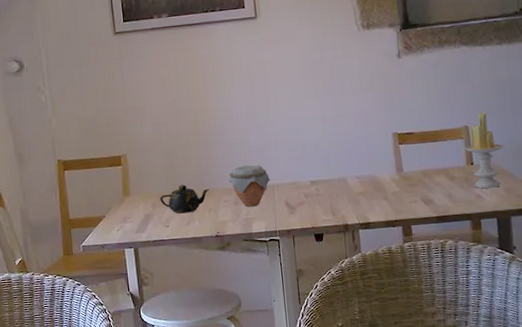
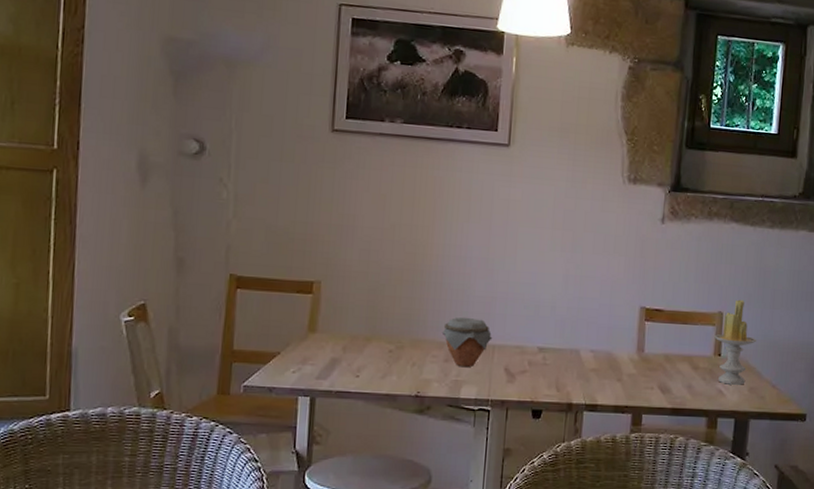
teapot: present [159,184,209,214] -> none [353,328,417,364]

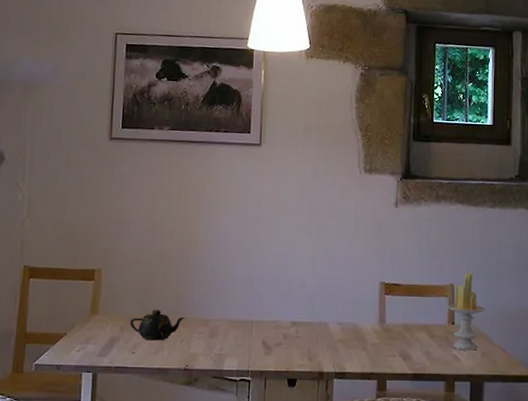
teapot: none [353,328,417,364] -> present [130,309,185,341]
jar: present [441,317,493,367] -> none [206,296,251,341]

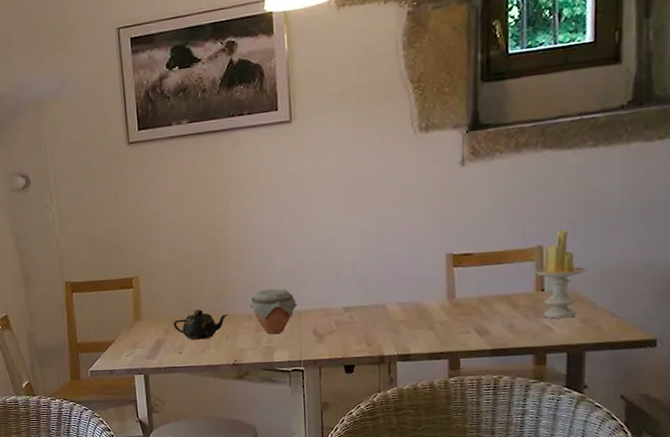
jar: none [206,296,251,341] -> present [249,288,298,334]

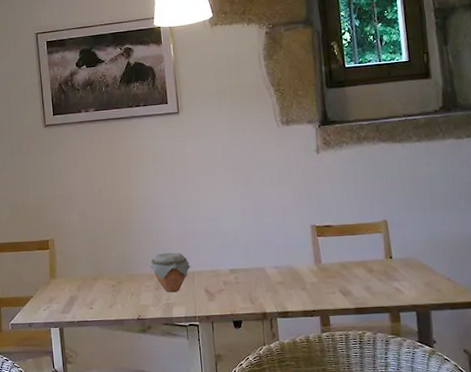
teapot: present [173,309,228,340] -> none [84,269,132,297]
candle: present [535,229,586,319] -> none [383,207,423,283]

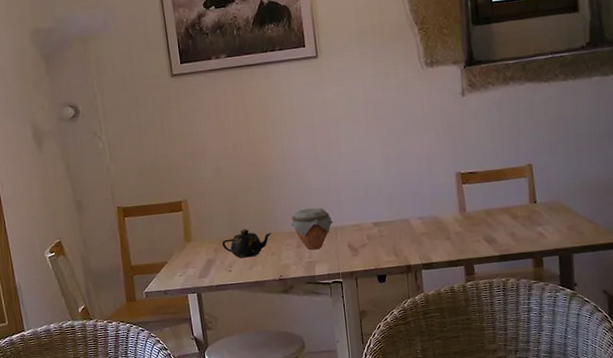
teapot: none [84,269,132,297] -> present [221,229,272,258]

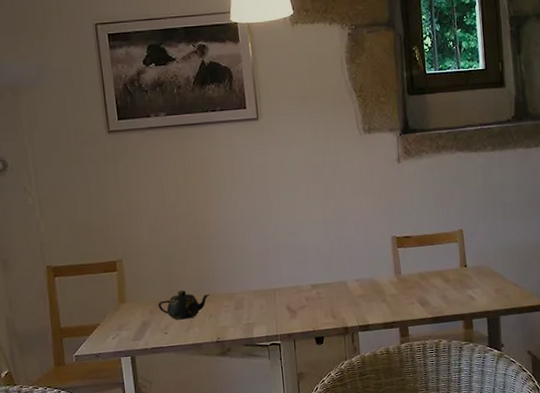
jar: present [290,207,333,250] -> none [229,269,272,311]

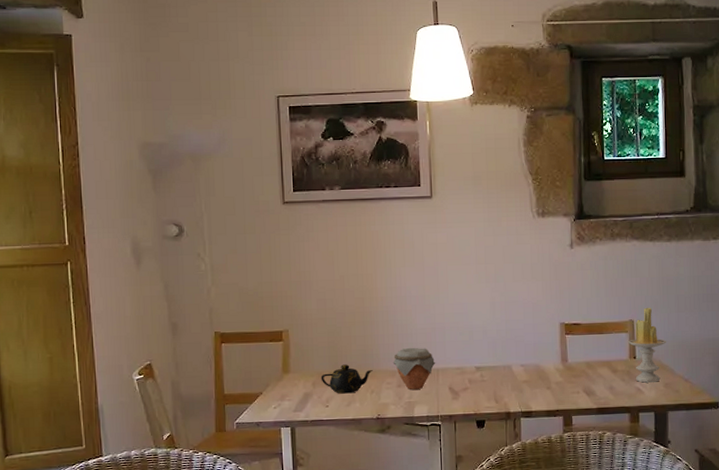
jar: none [229,269,272,311] -> present [393,347,436,390]
candle: none [458,216,495,290] -> present [628,307,666,383]

